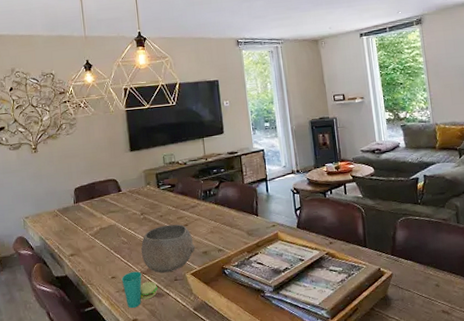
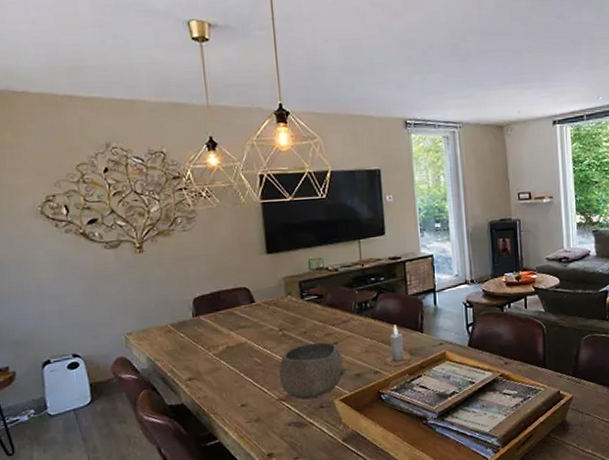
cup: present [121,271,158,309] -> none [254,397,299,441]
candle: none [226,209,250,246] -> present [384,324,412,367]

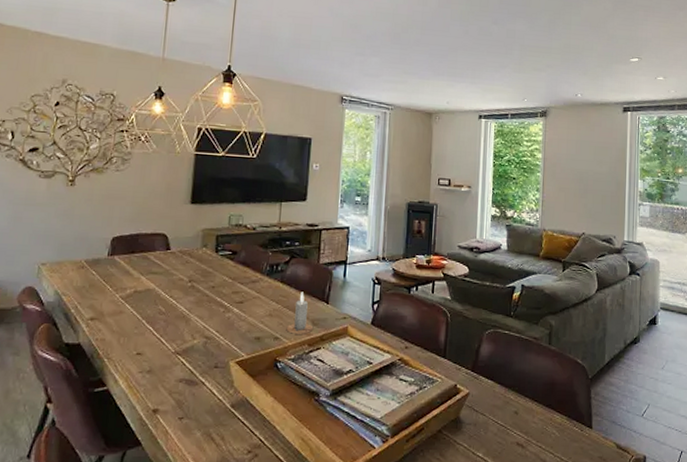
bowl: present [279,342,346,400] -> none [180,298,247,357]

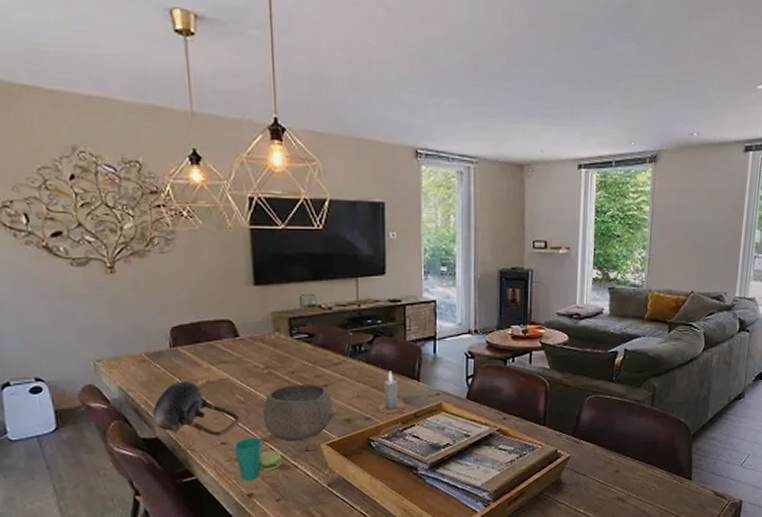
teapot: none [79,288,159,346] -> present [152,381,240,436]
cup: none [148,350,192,396] -> present [234,438,282,481]
bowl: none [180,298,247,357] -> present [263,383,335,442]

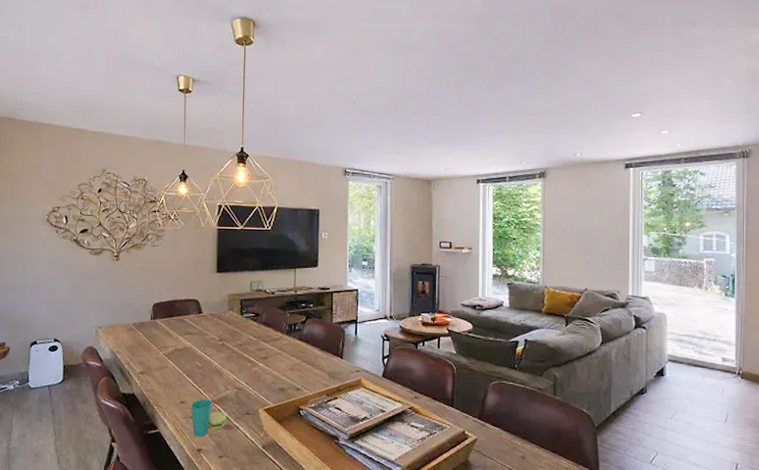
teapot: present [152,381,240,436] -> none [132,347,197,396]
bowl: present [263,383,335,442] -> none [215,355,272,405]
candle: present [377,371,406,415] -> none [306,348,331,387]

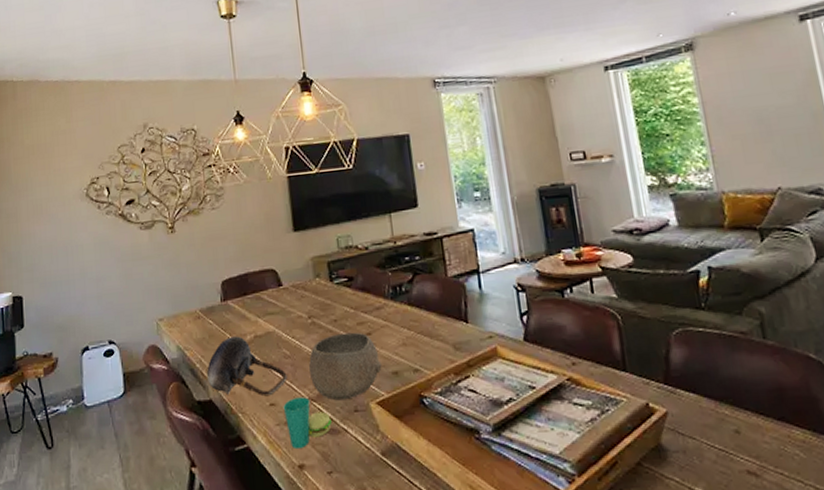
teapot: none [132,347,197,396] -> present [206,336,287,397]
bowl: none [215,355,272,405] -> present [309,332,382,401]

